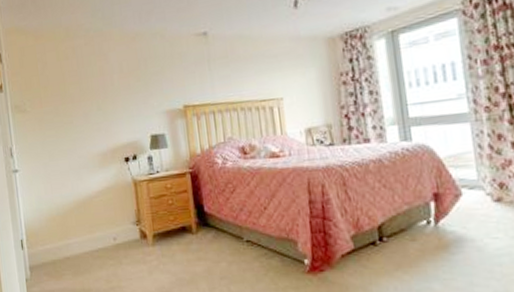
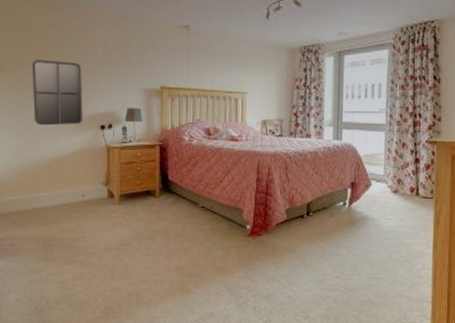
home mirror: none [50,92,106,166] -> present [32,59,83,126]

